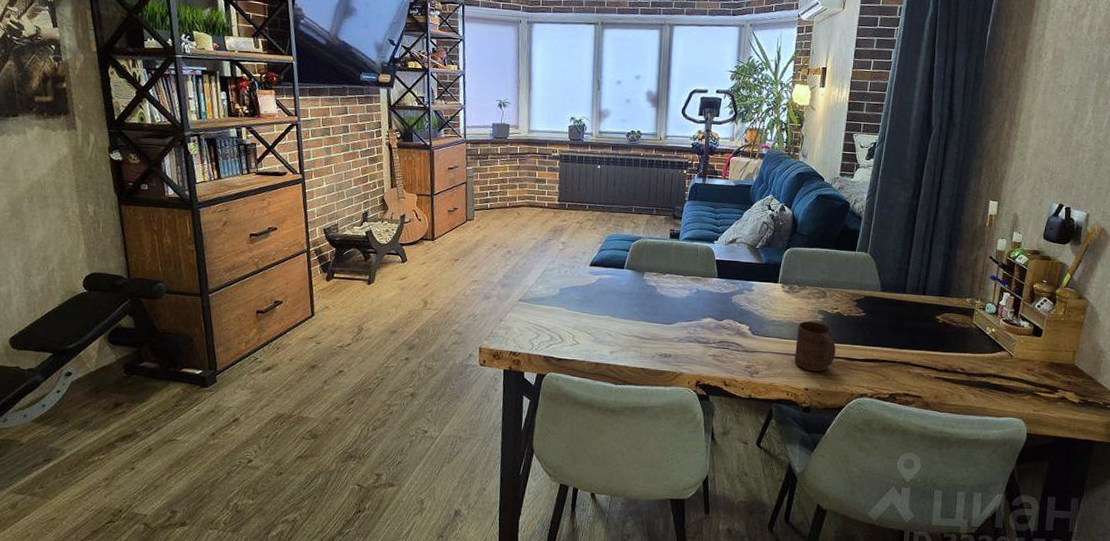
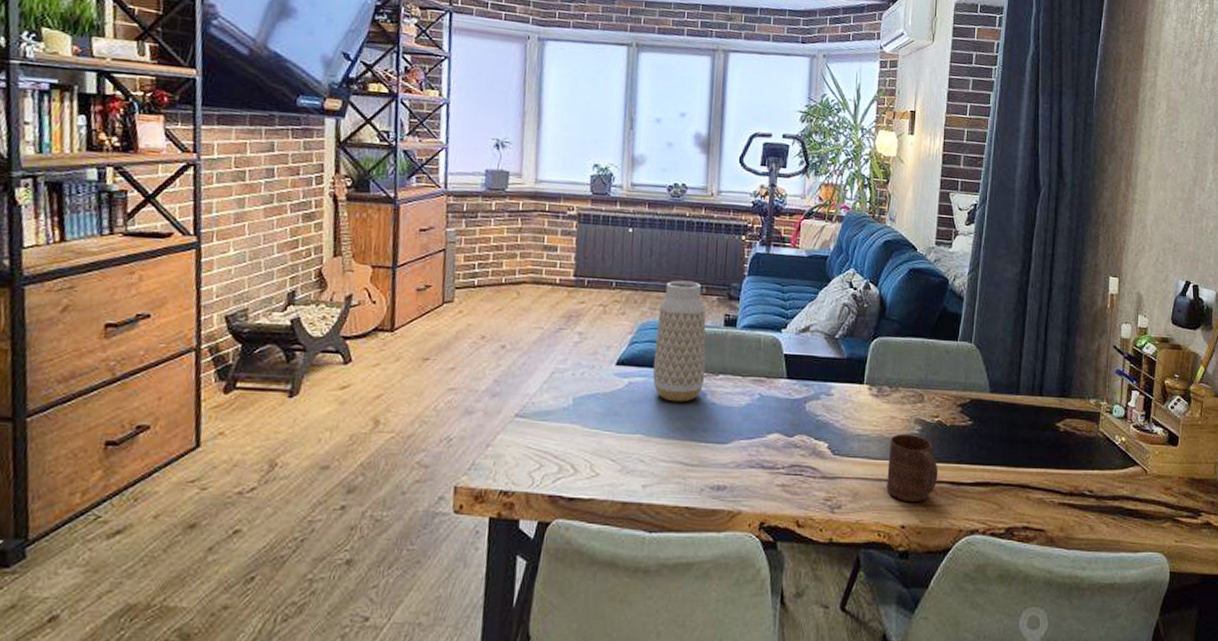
vase: none [617,204,656,294] -> present [653,280,706,403]

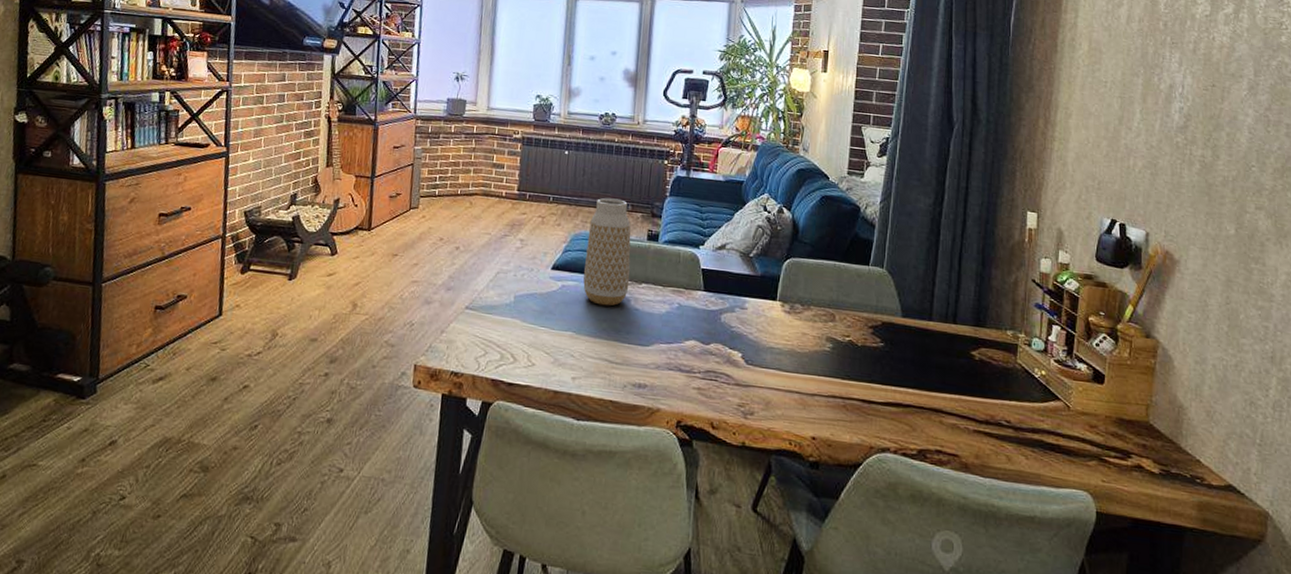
cup: present [886,434,939,502] -> none [798,350,849,416]

